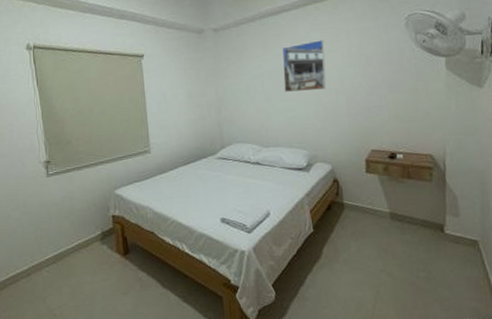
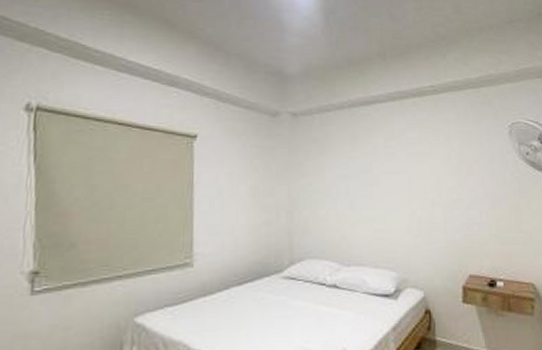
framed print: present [282,40,326,92] -> none [372,140,422,198]

